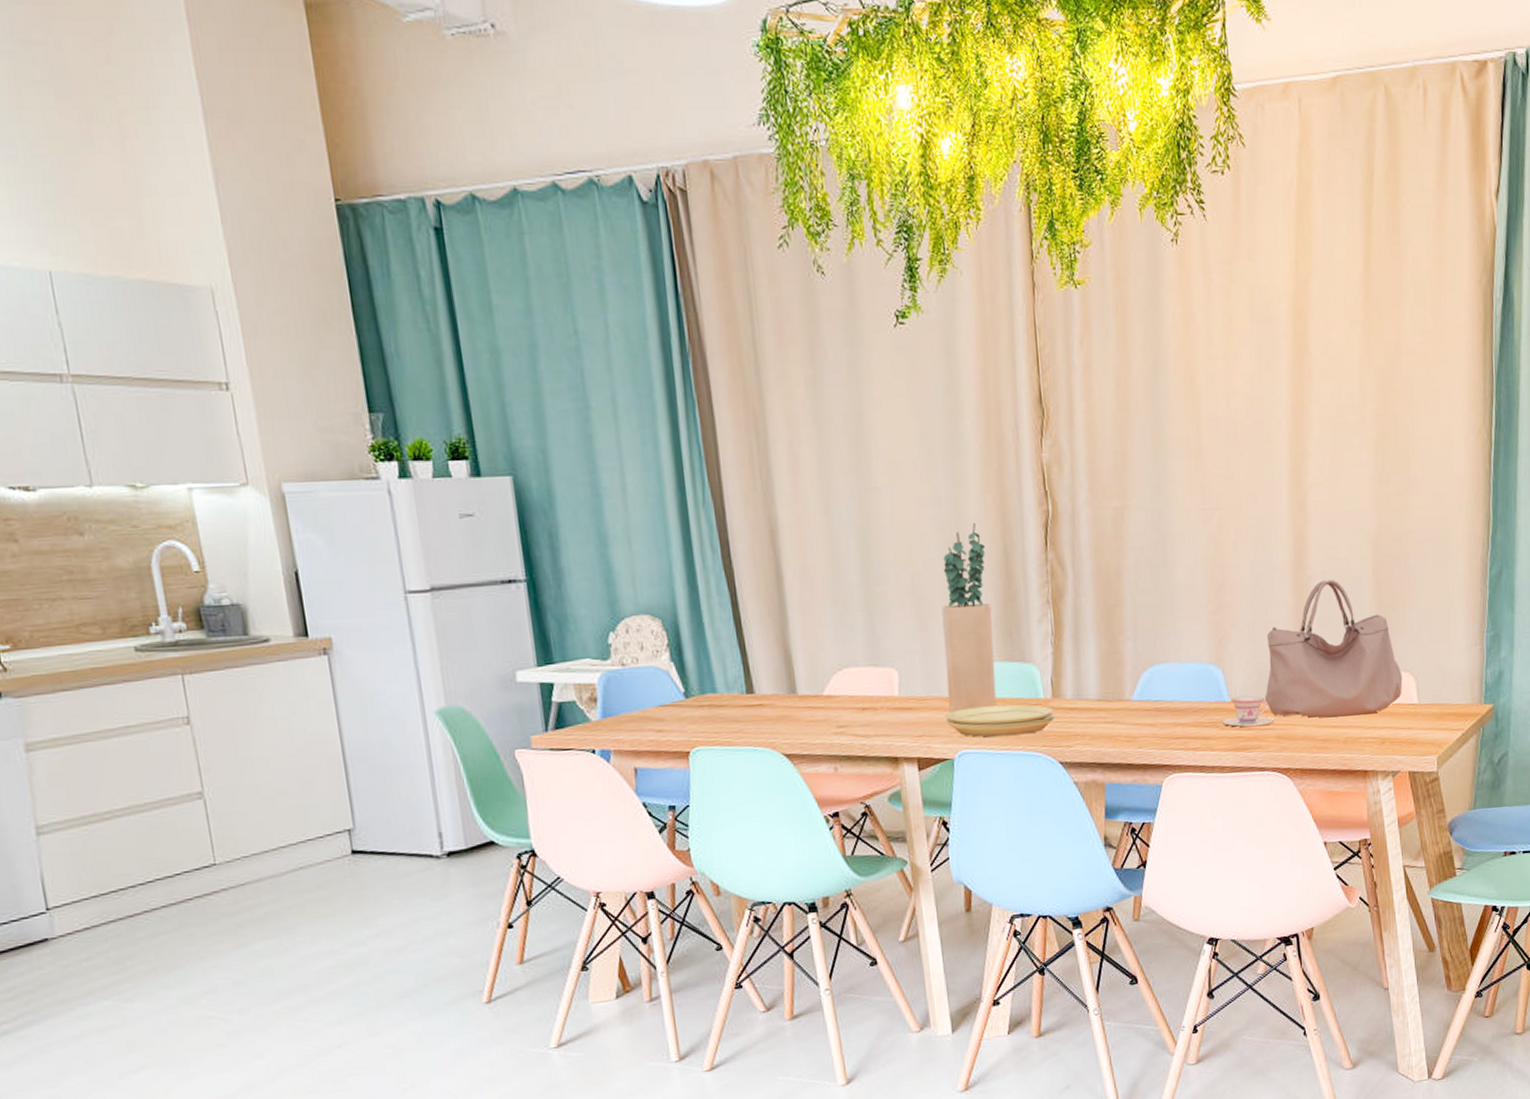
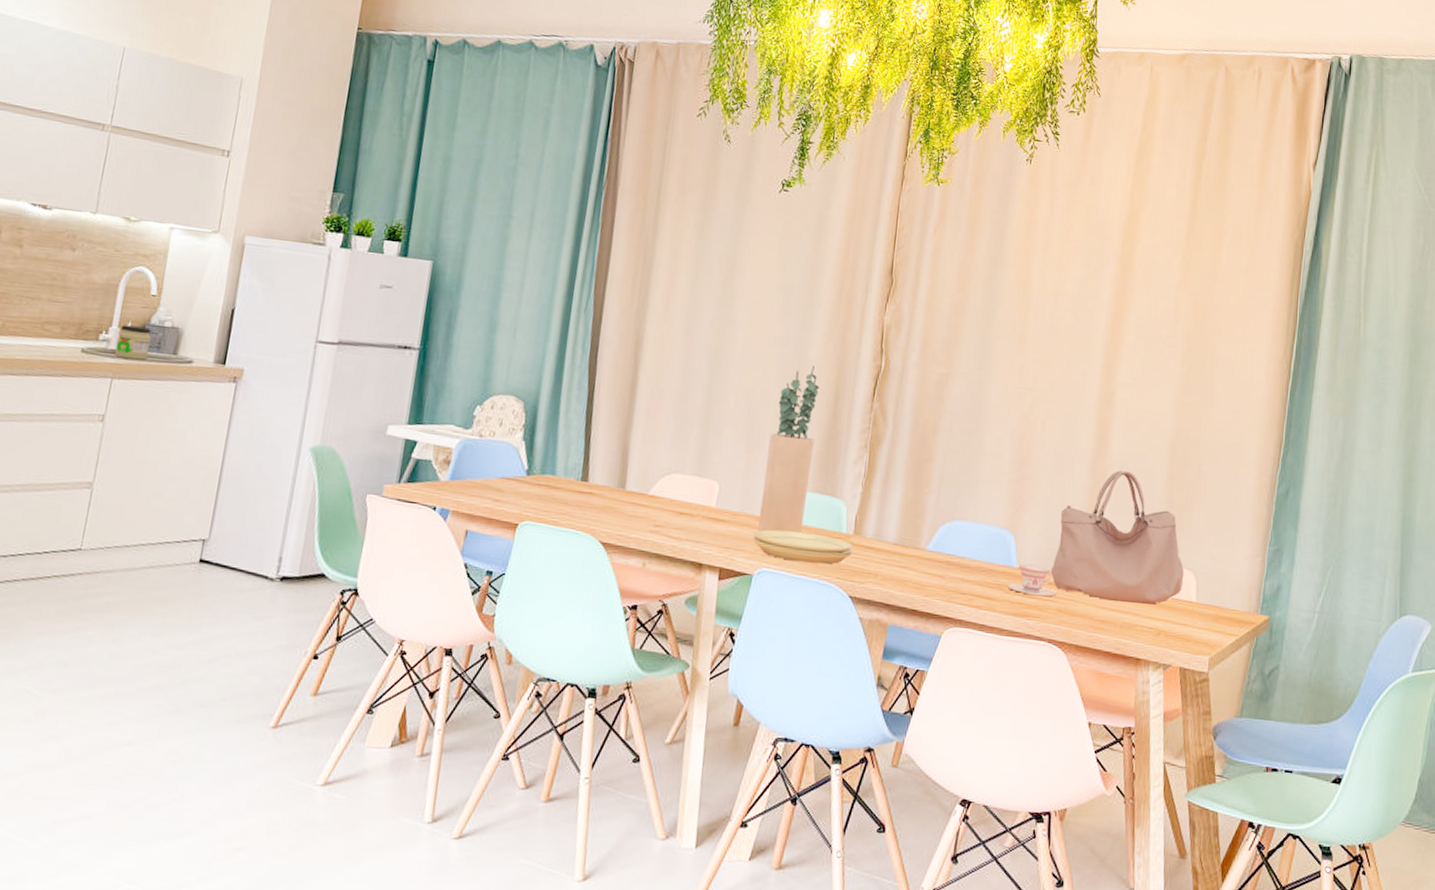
jar: none [171,610,215,651] -> present [114,325,151,361]

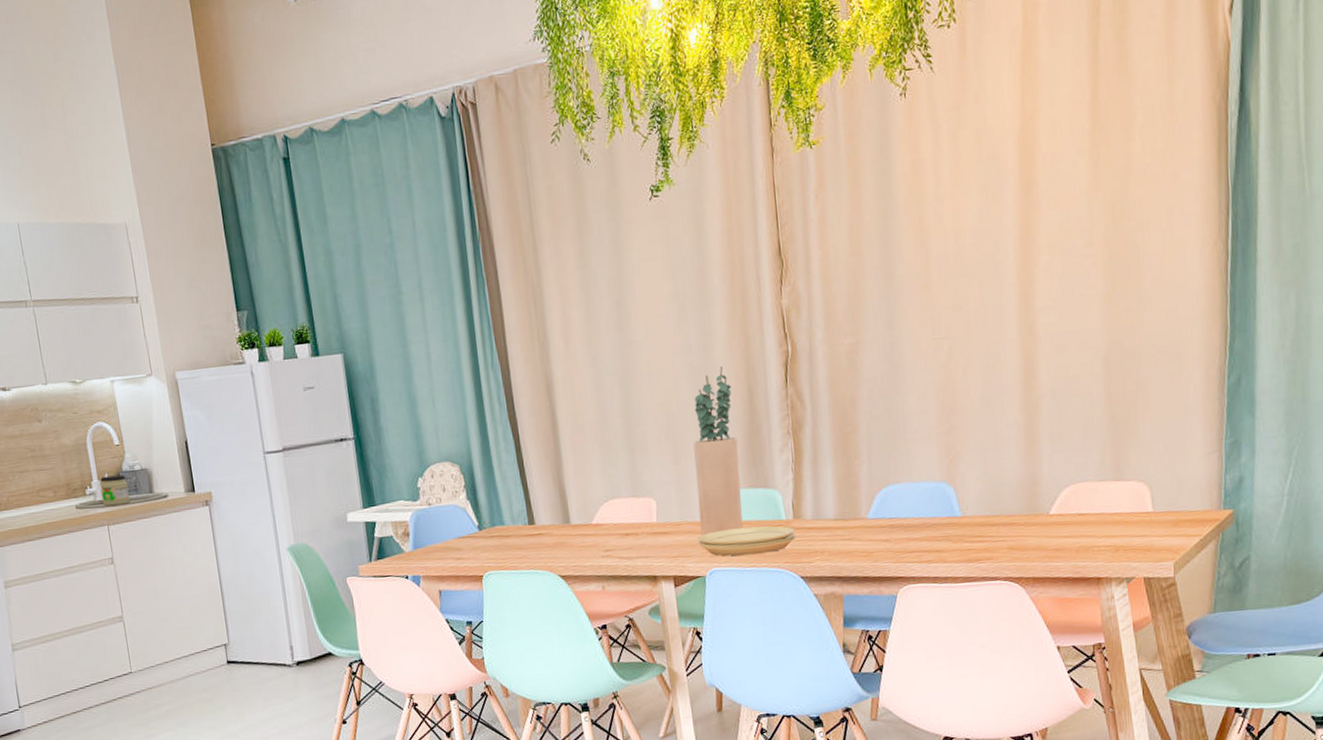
teacup: present [1007,562,1057,597] -> none [953,509,1005,540]
handbag: present [1051,470,1184,604] -> none [997,397,1137,529]

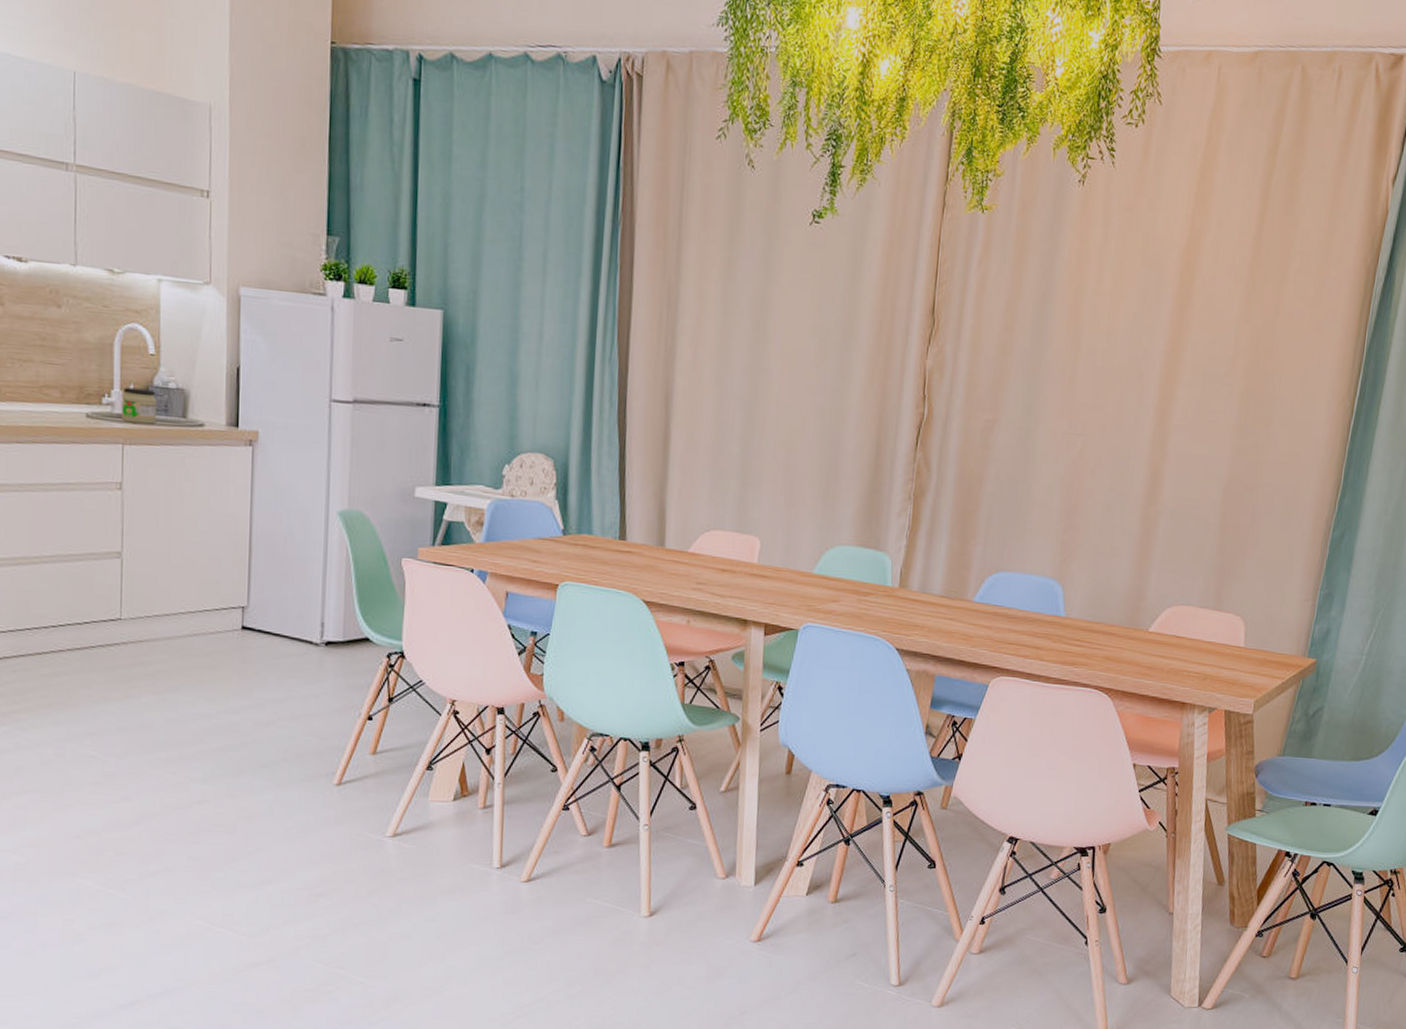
vase: present [693,367,743,536] -> none [802,415,860,588]
plate: present [697,526,797,556] -> none [797,584,899,618]

